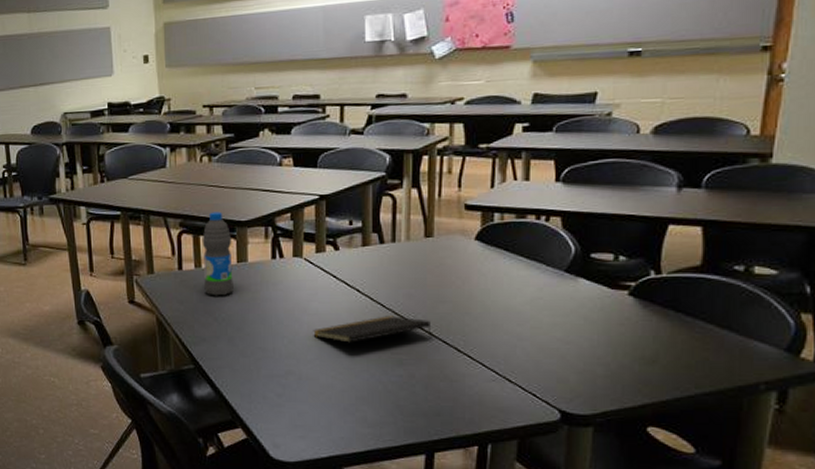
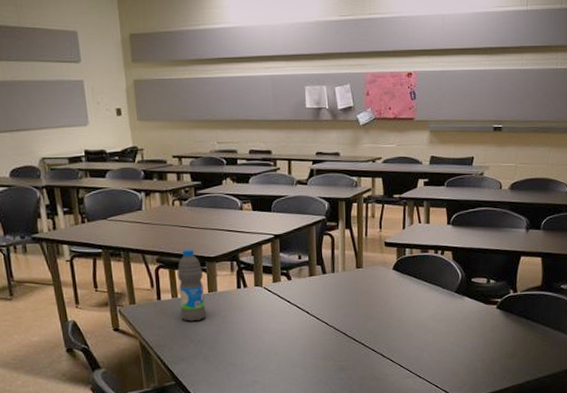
notepad: present [313,316,432,343] -> none [273,331,364,355]

